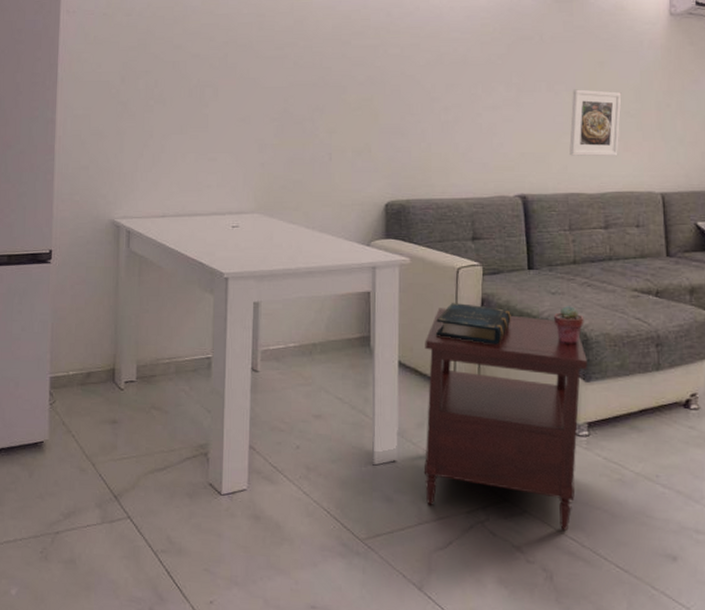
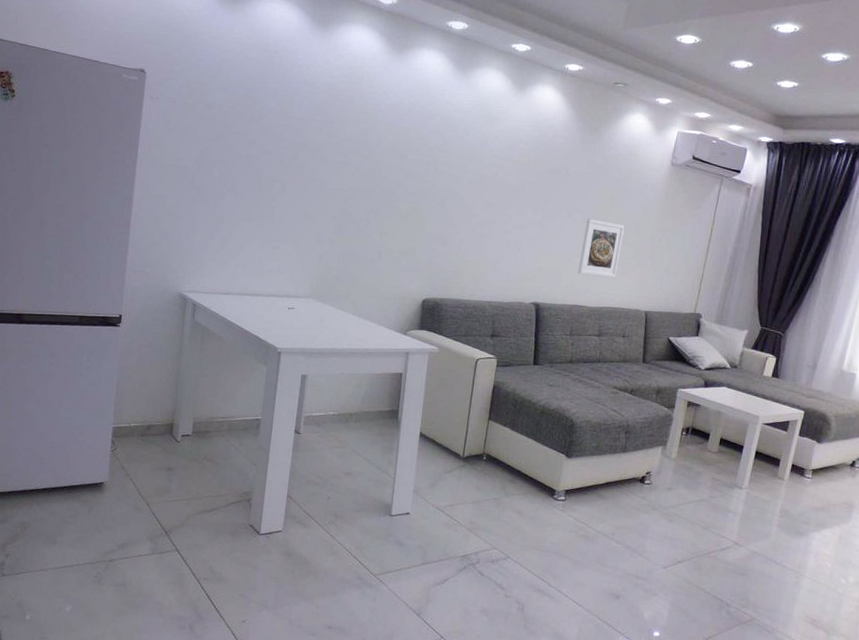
side table: present [423,308,587,531] -> none [430,391,571,573]
book: present [435,302,511,345] -> none [452,386,516,424]
potted succulent: present [553,306,584,344] -> none [548,396,573,428]

